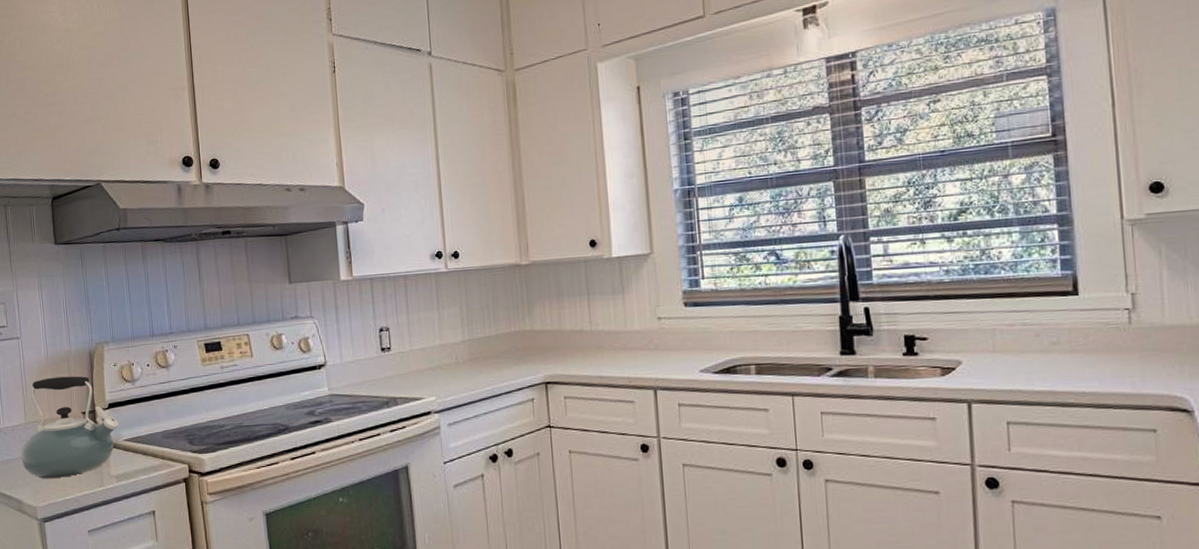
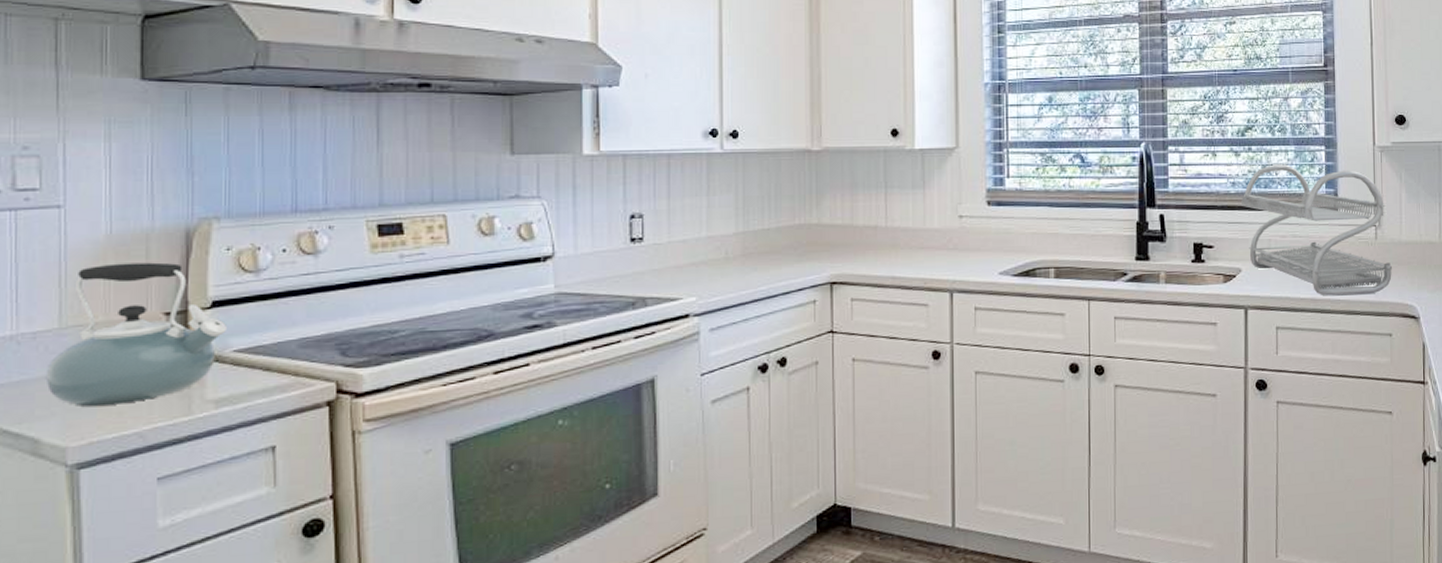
dish rack: none [957,247,1154,388] -> present [1240,164,1393,296]

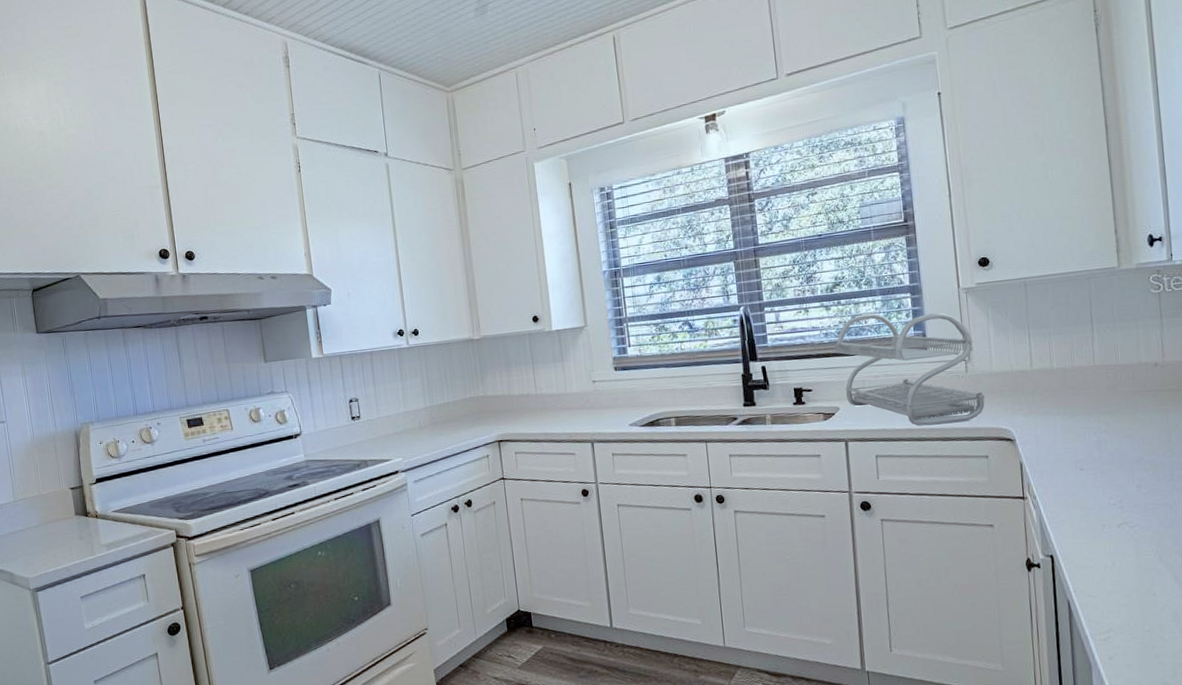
kettle: present [45,262,228,406] -> none [10,454,108,551]

